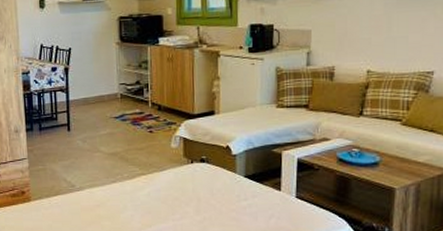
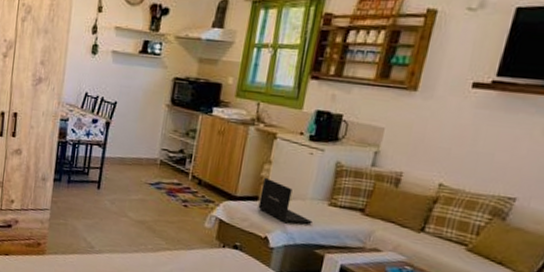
laptop: none [215,93,266,131] -> present [258,178,313,225]

